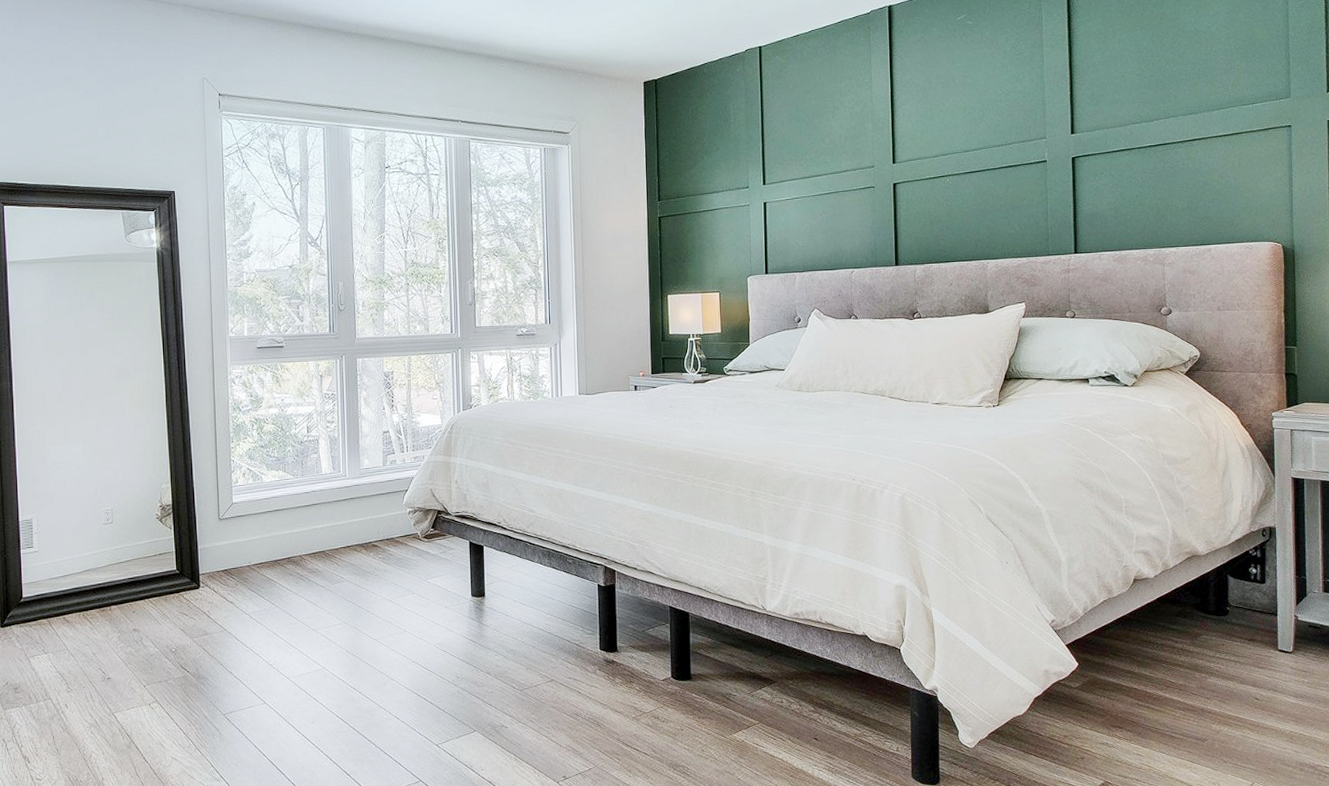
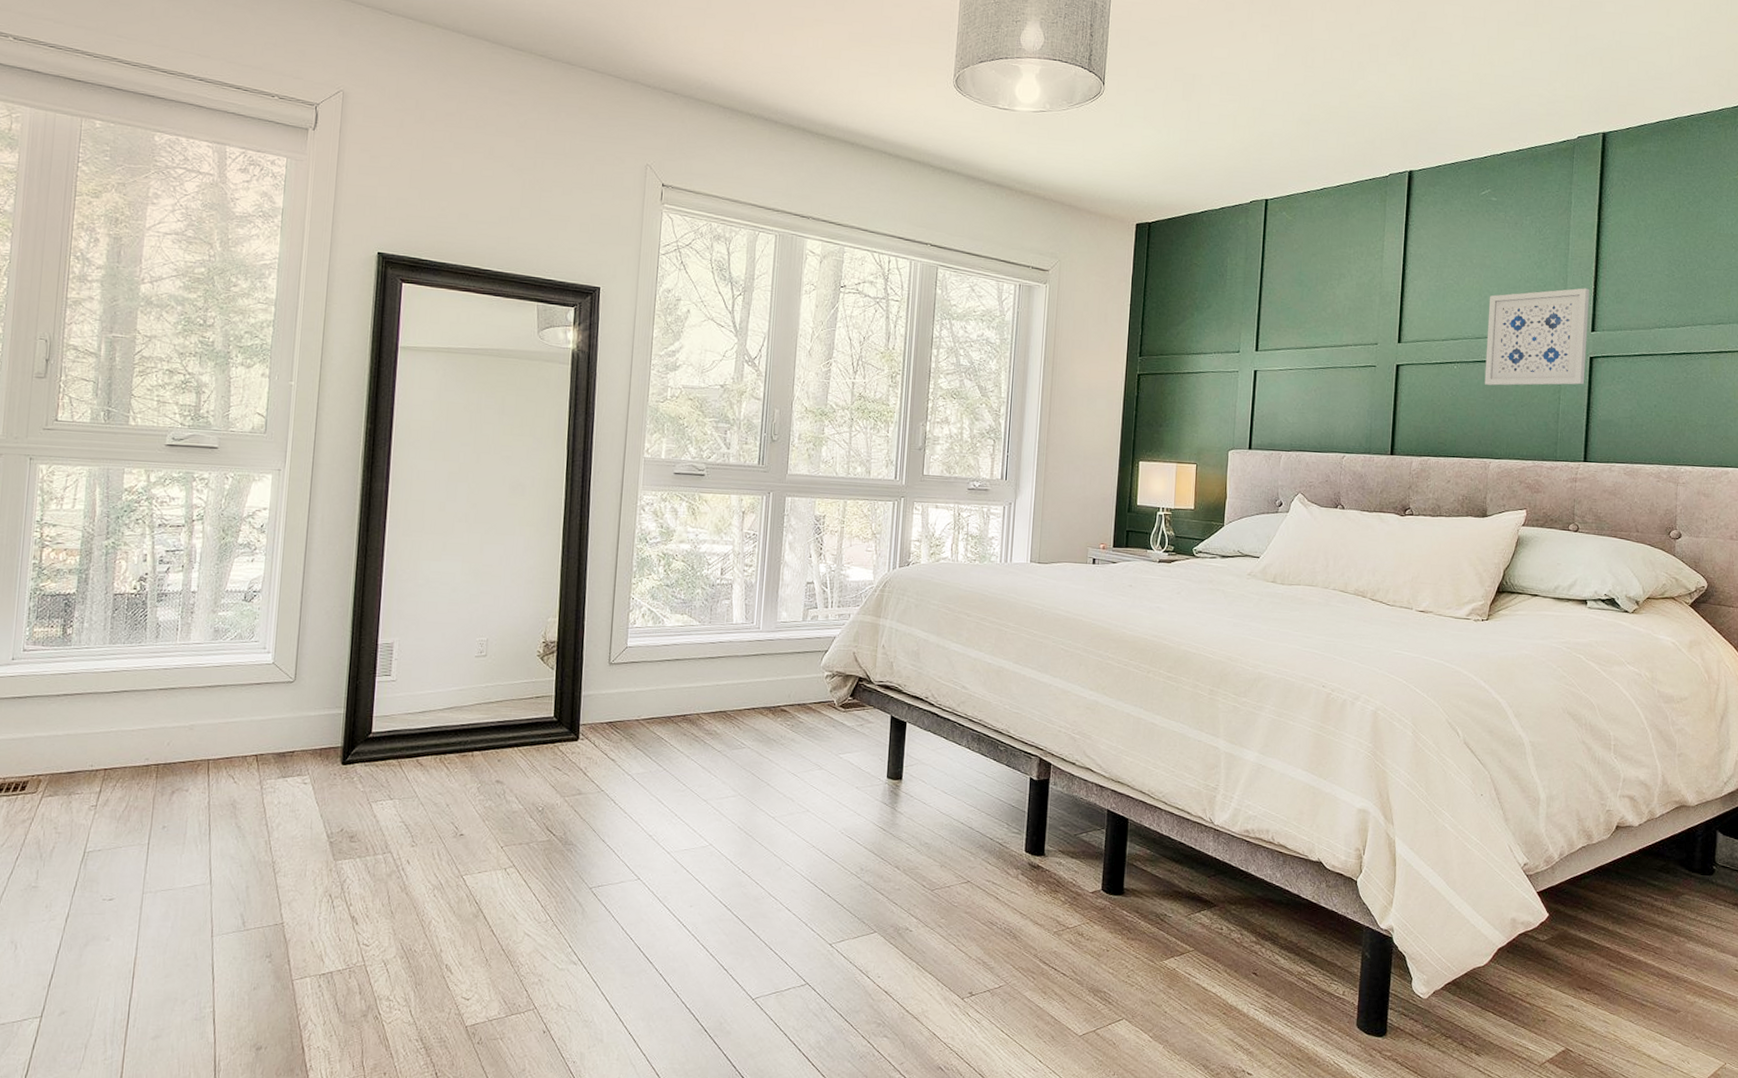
wall art: none [973,95,1069,193] -> present [1484,288,1590,386]

